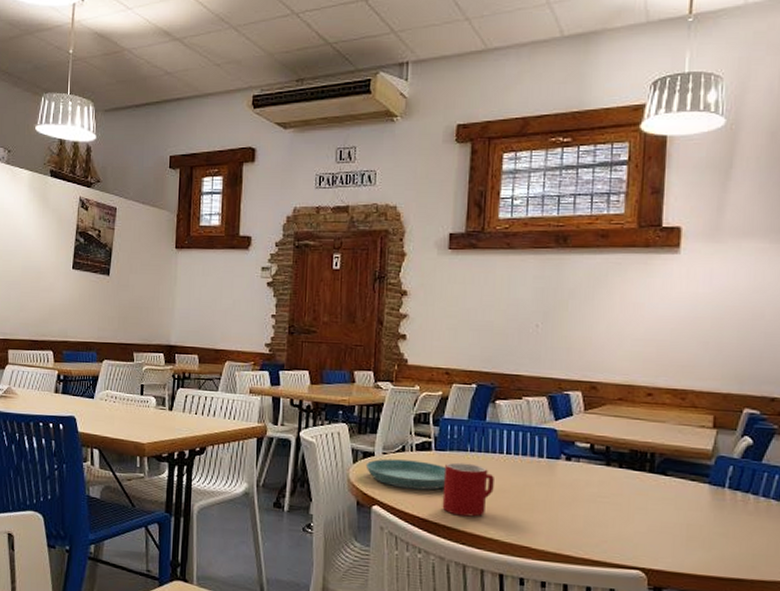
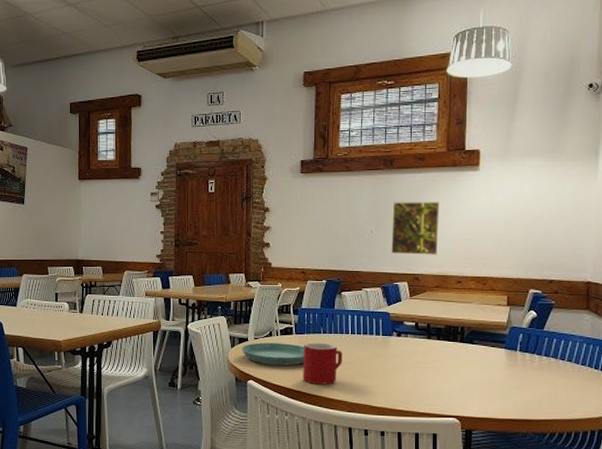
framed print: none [562,289,627,359] -> present [391,202,440,255]

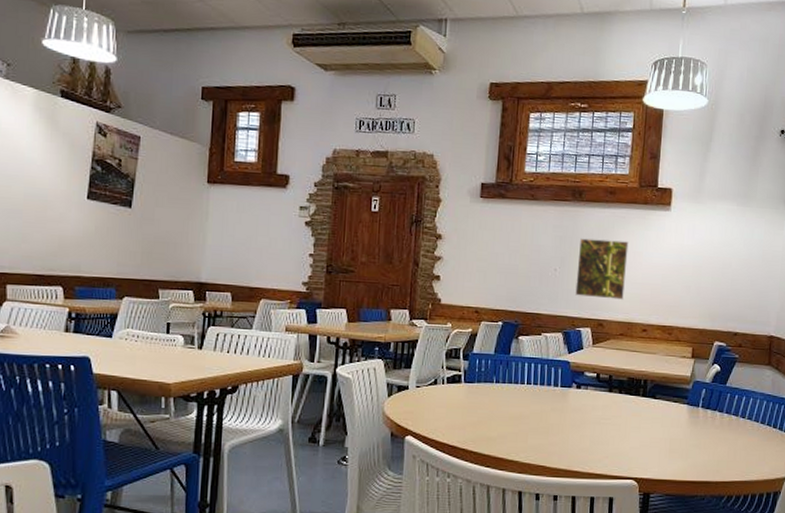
saucer: present [241,343,305,366] -> none [400,391,475,420]
mug: present [303,342,342,385] -> none [469,393,516,442]

